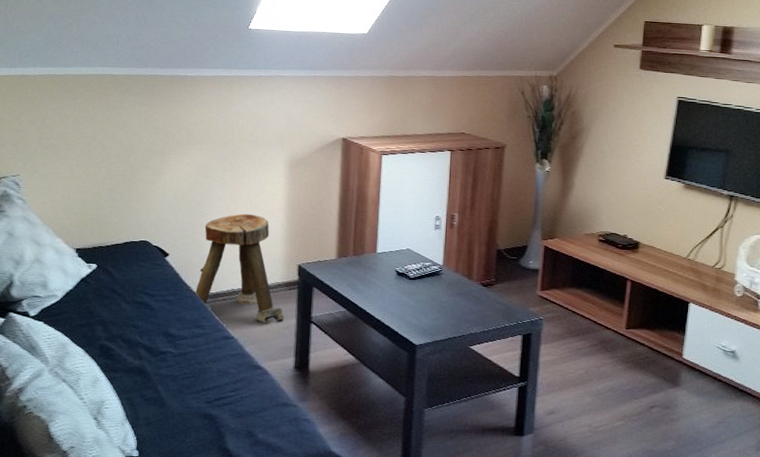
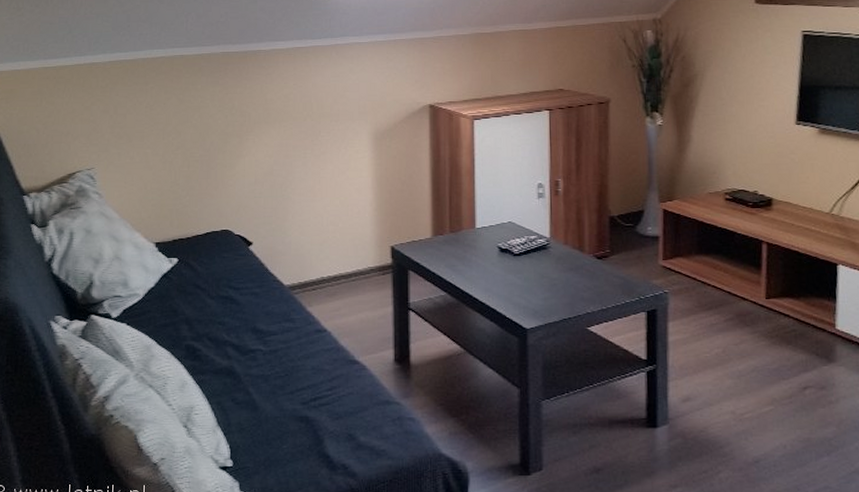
stool: present [194,213,284,323] -> none [281,194,379,313]

